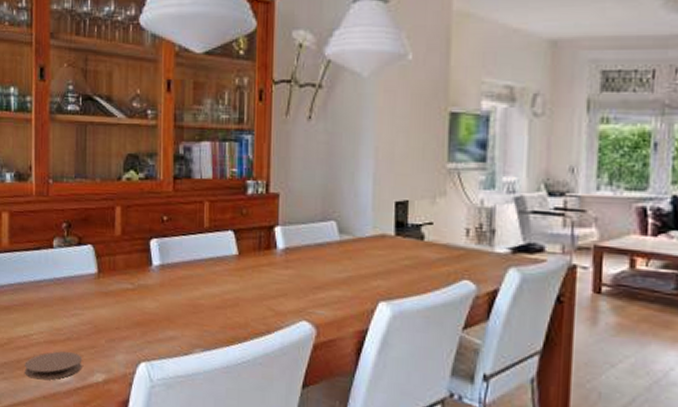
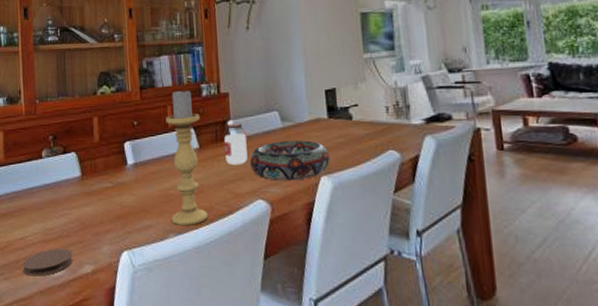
candle holder: none [199,183,242,342] -> present [166,88,208,225]
jar: none [267,230,297,279] -> present [223,124,248,166]
decorative bowl: none [296,256,392,304] -> present [249,140,330,181]

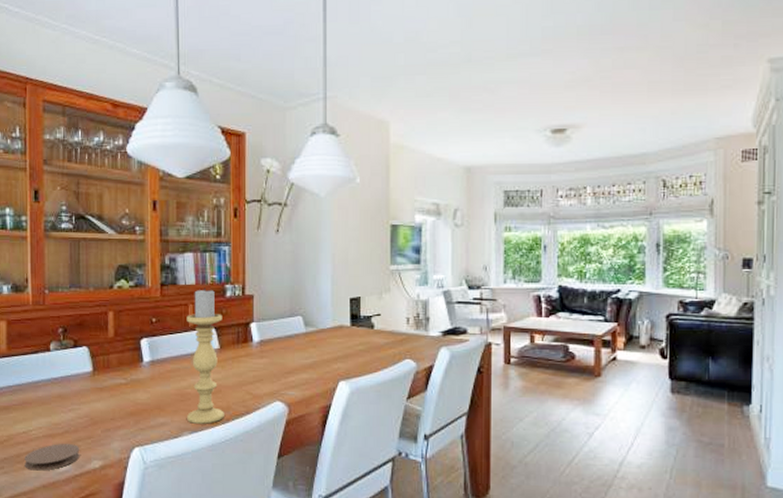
jar: present [223,124,248,166] -> none [245,326,270,367]
decorative bowl: present [249,140,330,181] -> none [270,346,350,385]

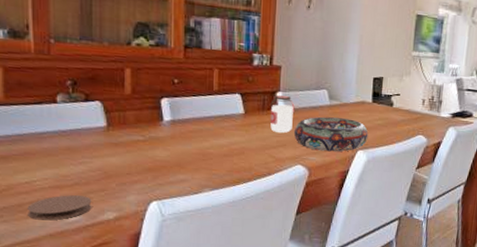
candle holder: present [186,287,224,424] -> none [208,54,249,182]
jar: none [245,326,270,367] -> present [269,95,295,134]
decorative bowl: none [270,346,350,385] -> present [293,116,369,152]

